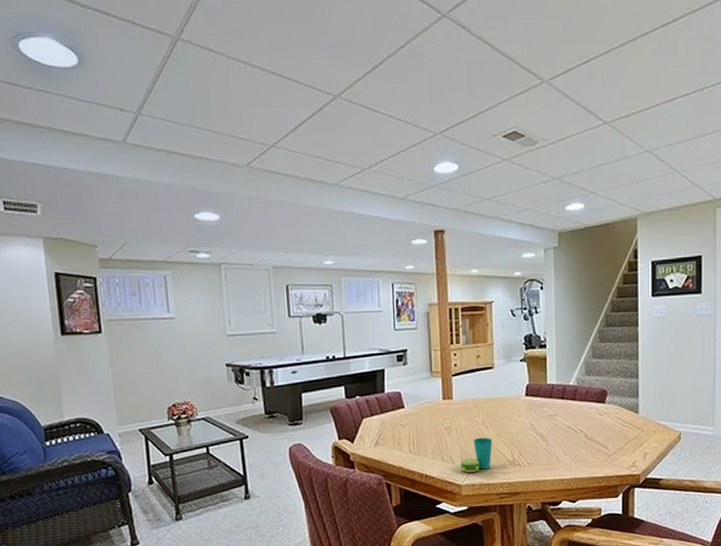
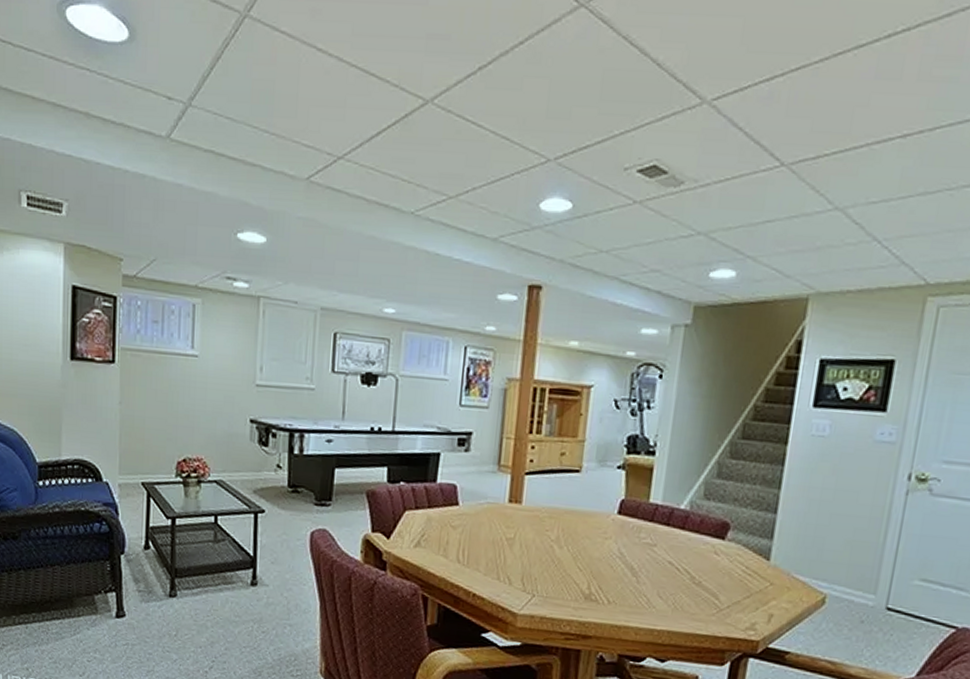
cup: present [459,437,493,473] -> none [518,557,566,601]

